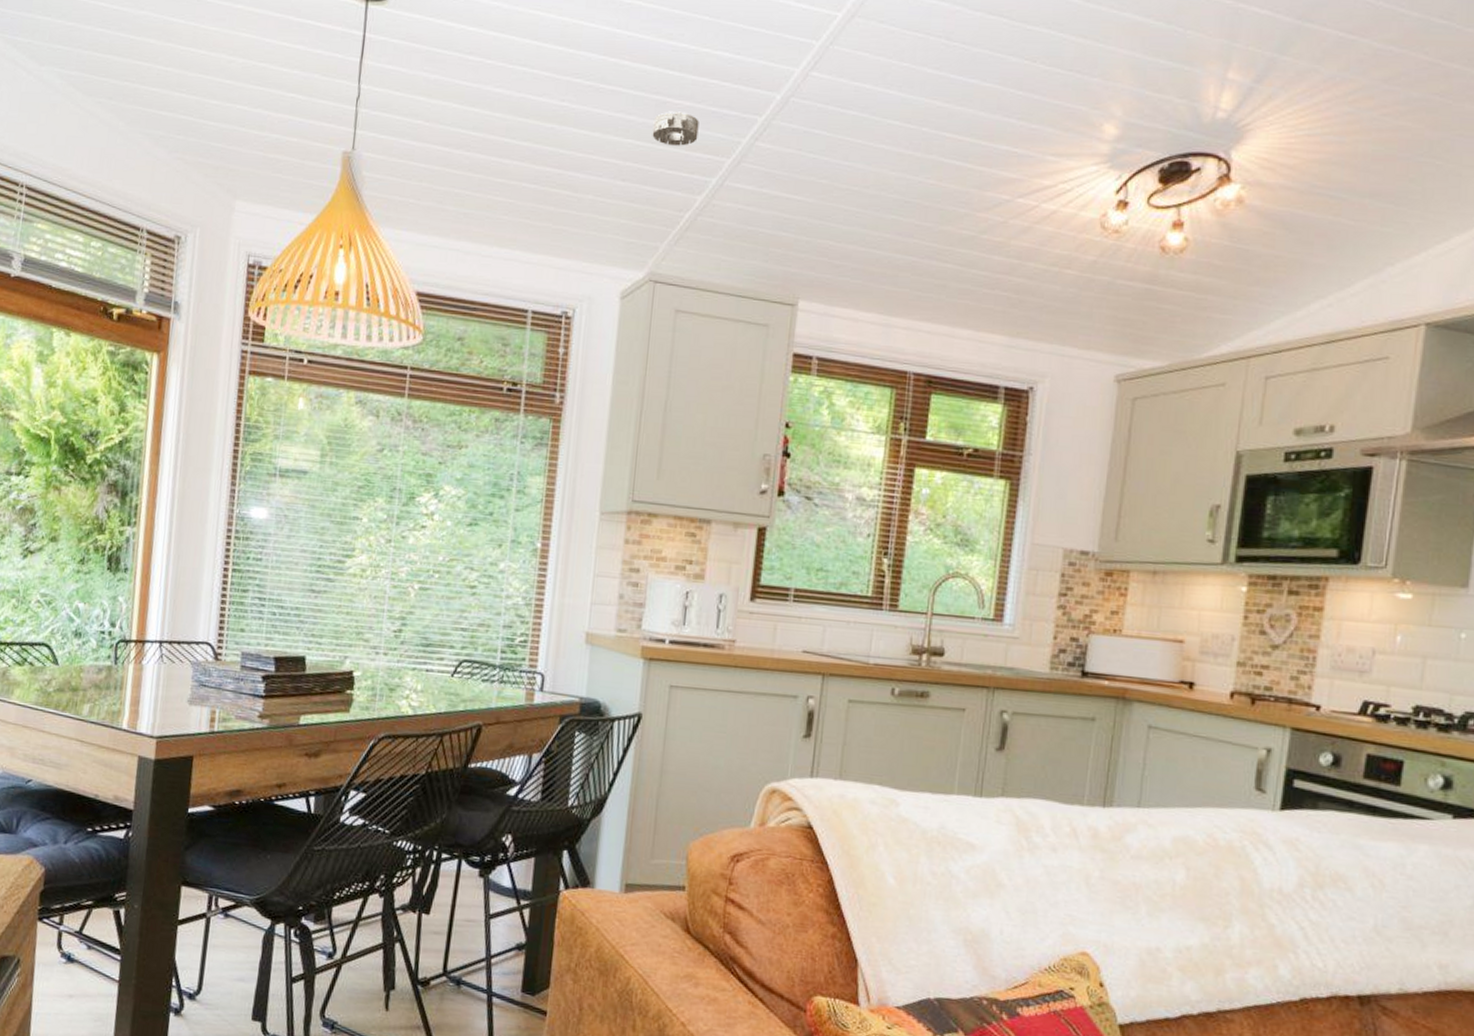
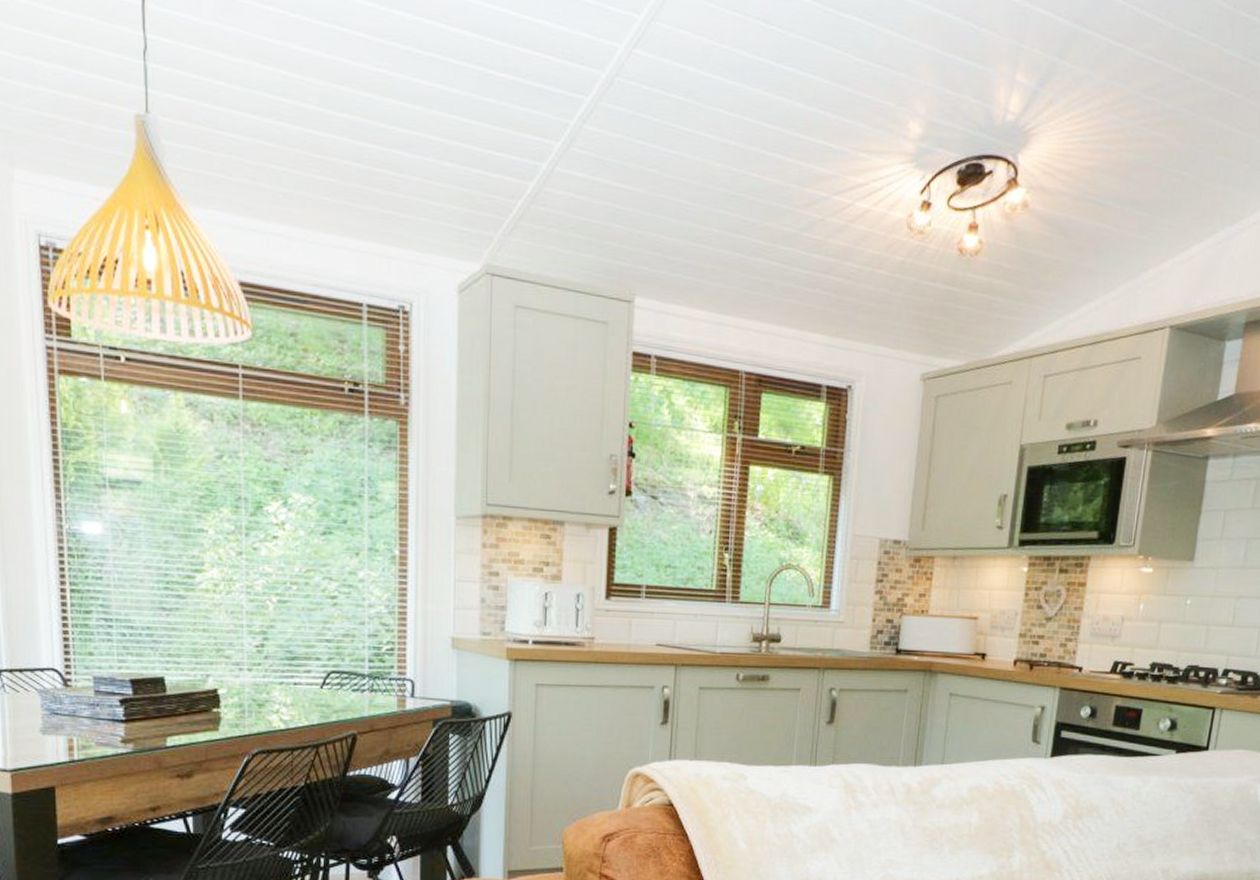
smoke detector: present [652,111,699,146] -> none [477,85,525,126]

